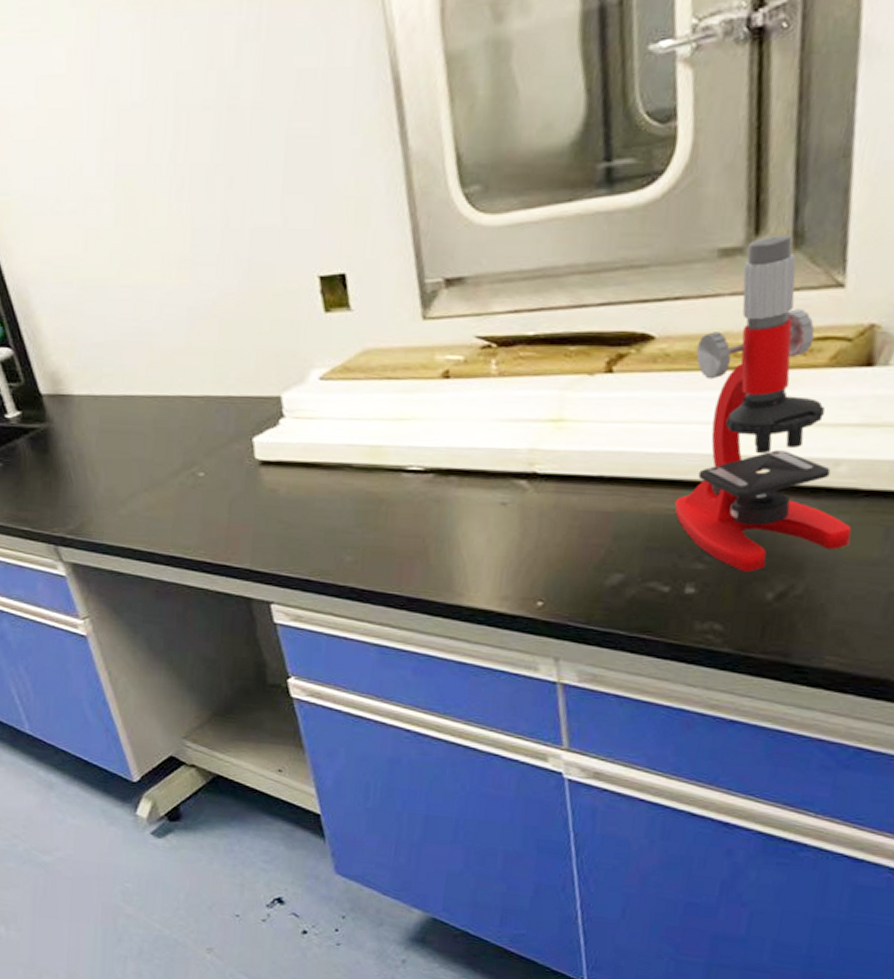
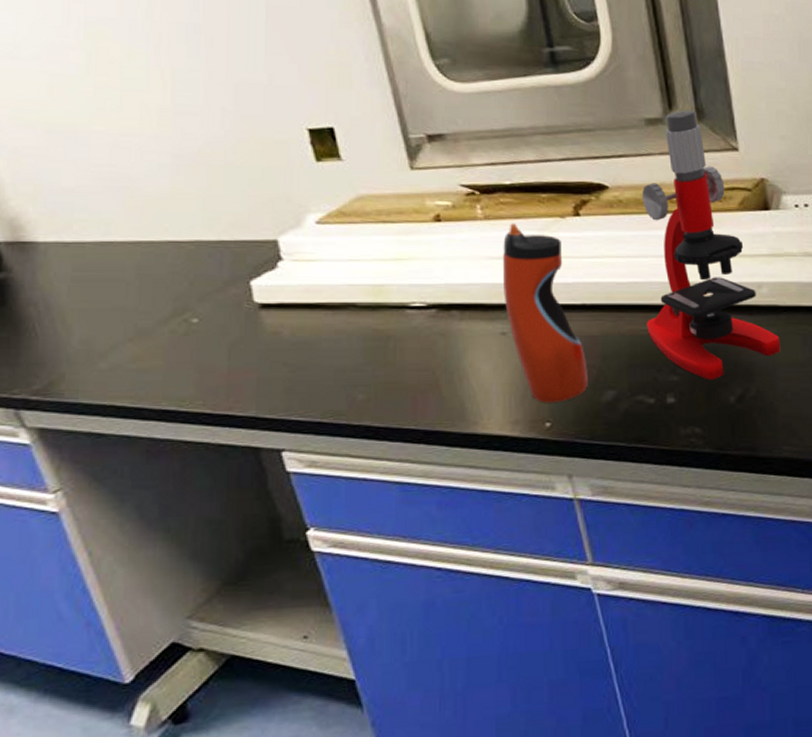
water bottle: none [509,381,595,582] -> present [503,223,588,403]

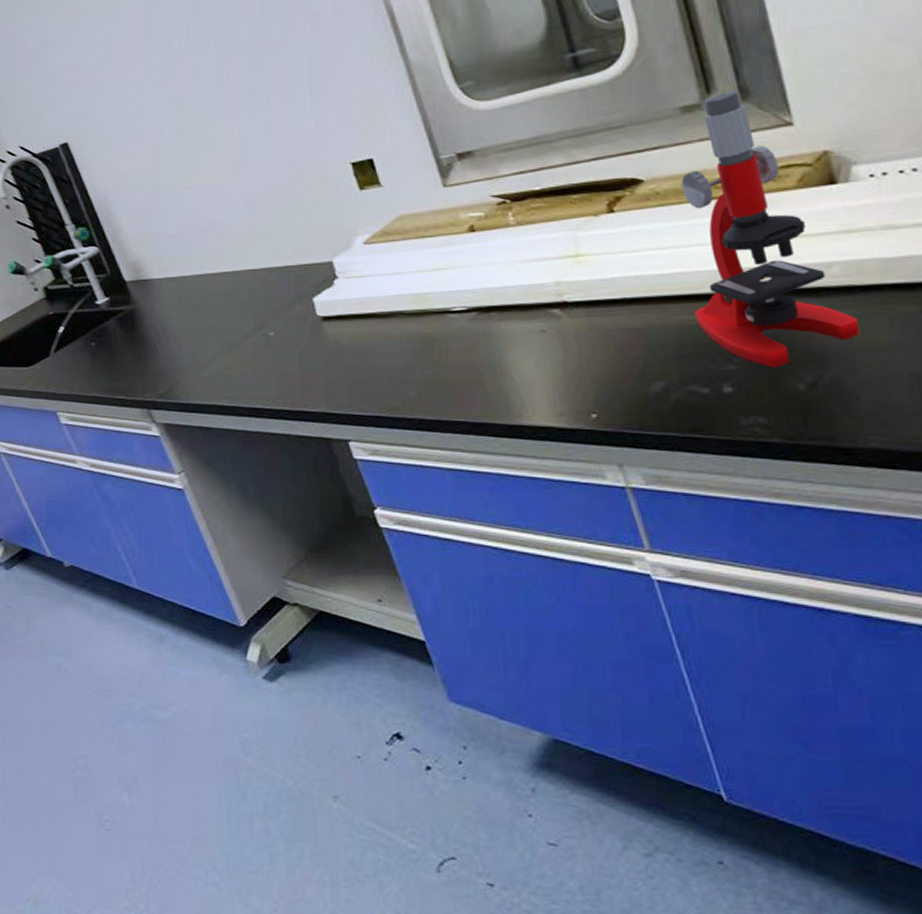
water bottle: present [503,223,588,403] -> none [537,226,634,395]

